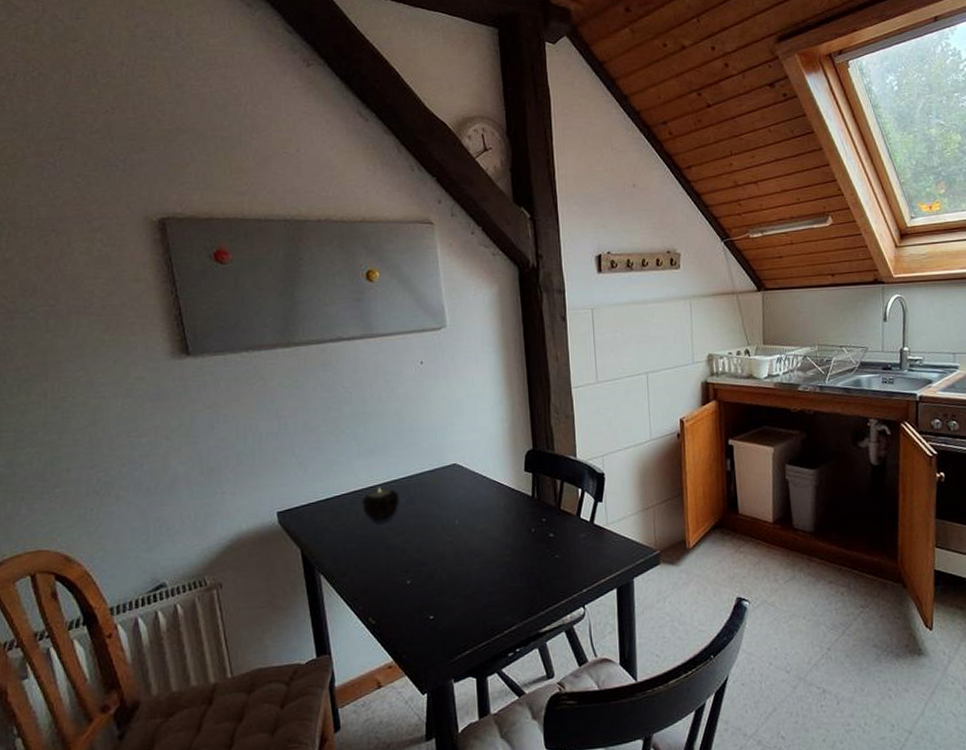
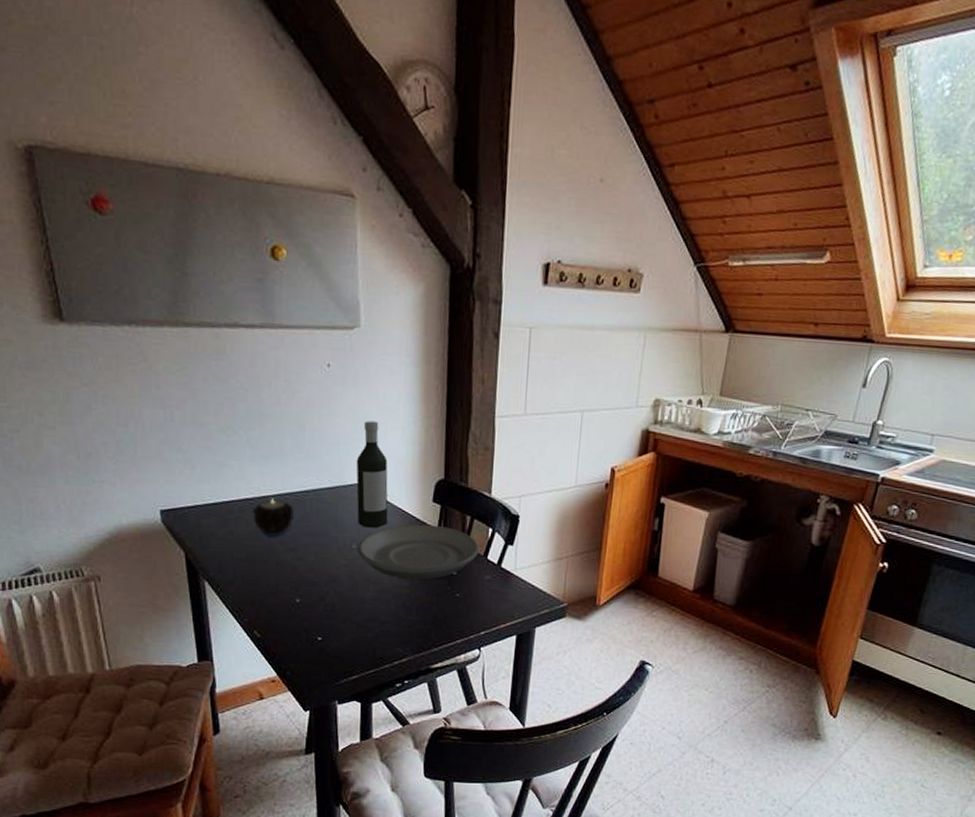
bottle: none [452,405,486,503] -> present [356,421,388,528]
plate: none [460,492,573,548] -> present [357,524,480,581]

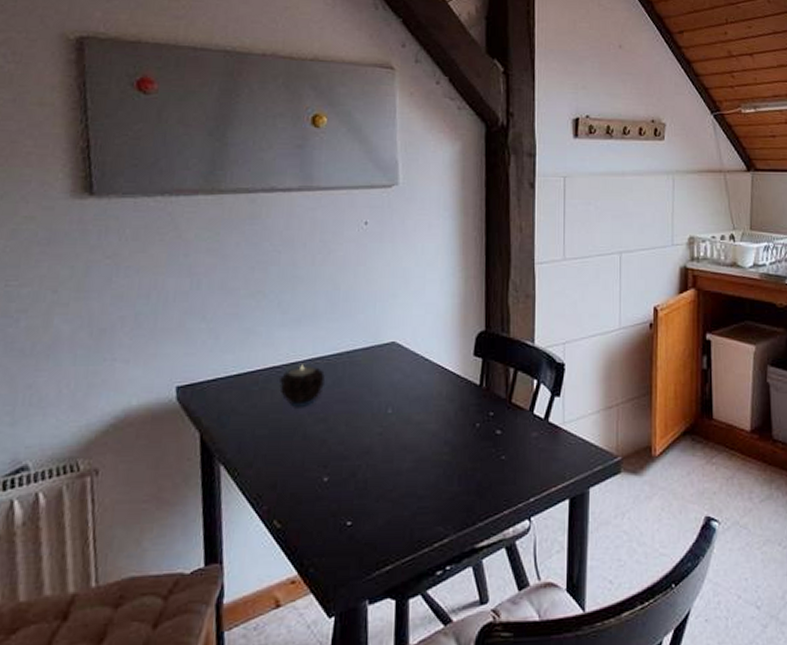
bottle: present [356,421,388,528] -> none [392,276,427,389]
plate: present [357,524,480,581] -> none [393,380,525,445]

